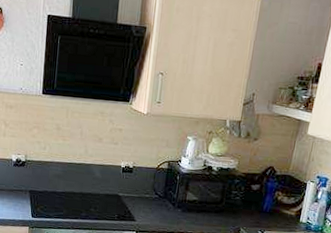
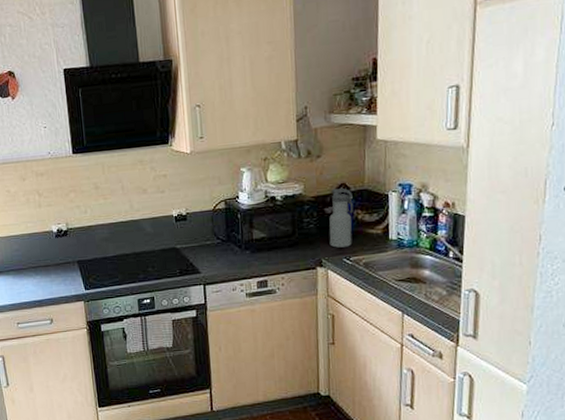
water bottle: none [249,170,278,222] -> present [329,188,353,248]

